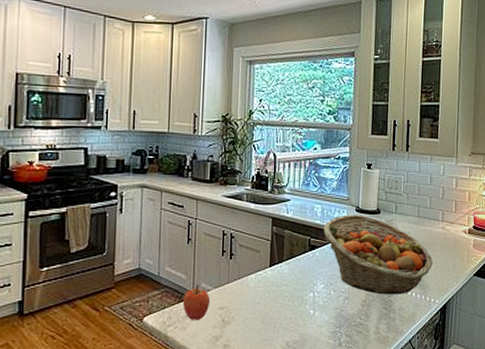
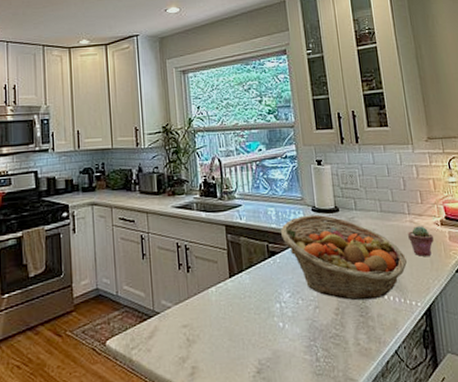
apple: present [182,284,211,321] -> none [143,301,173,342]
potted succulent: none [438,233,460,261] -> present [408,226,434,257]

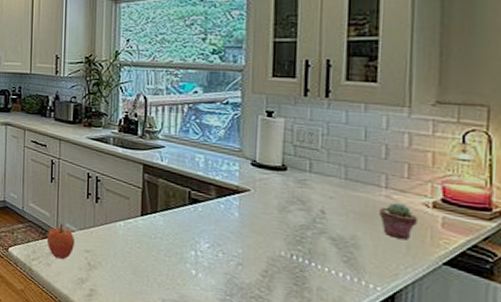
apple: none [143,301,173,342] -> present [46,223,75,260]
fruit basket: present [281,214,407,301] -> none [208,168,371,272]

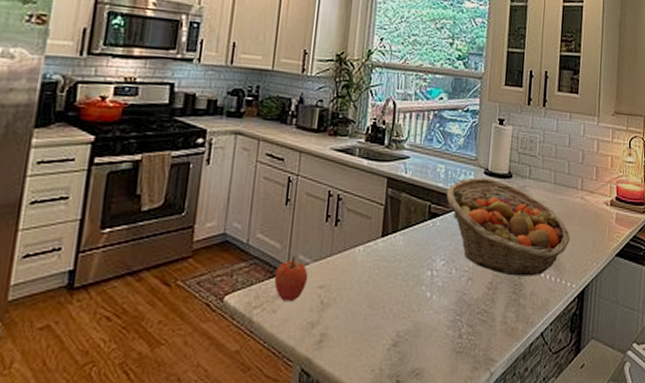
fruit basket: none [208,168,371,272] -> present [447,177,570,276]
potted succulent: present [379,203,417,240] -> none [576,204,600,237]

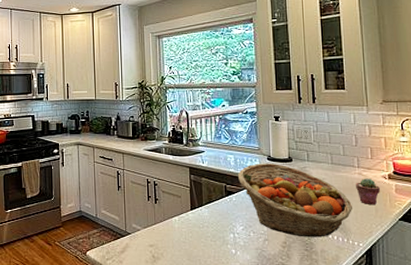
apple: present [274,255,309,302] -> none [117,224,141,256]
potted succulent: none [576,204,600,237] -> present [356,178,380,205]

